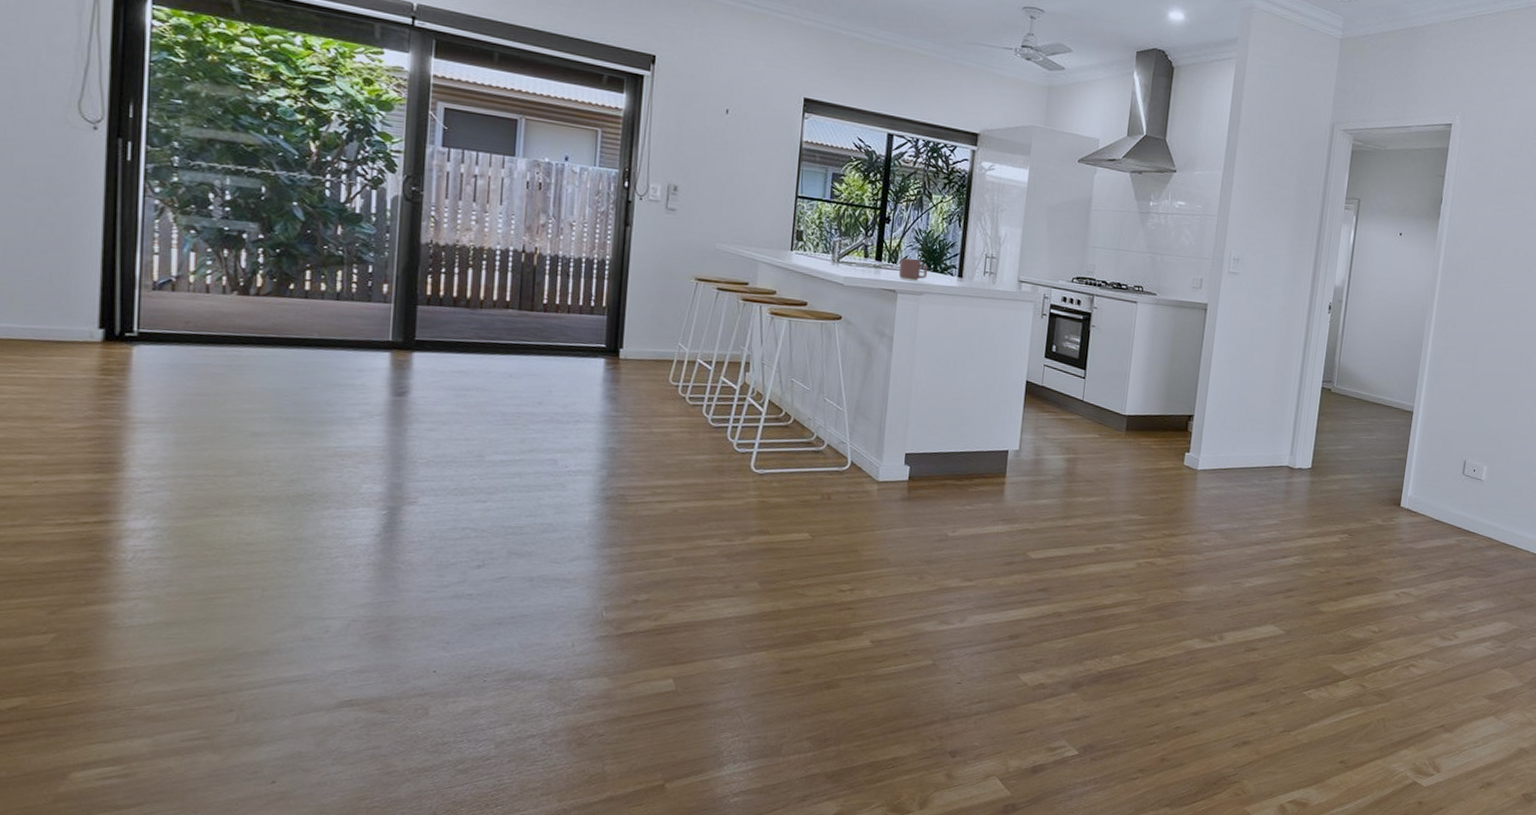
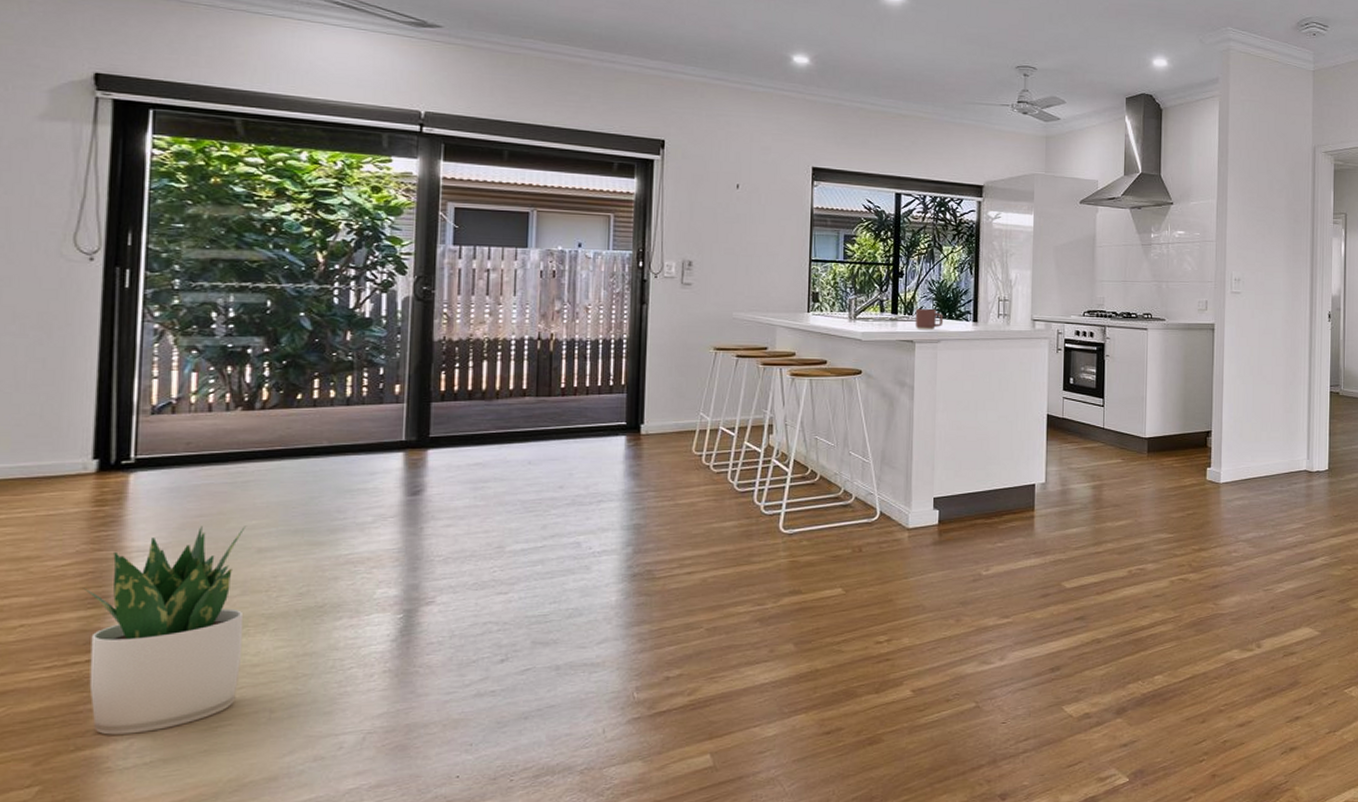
planter: none [91,404,241,596] -> present [83,526,246,735]

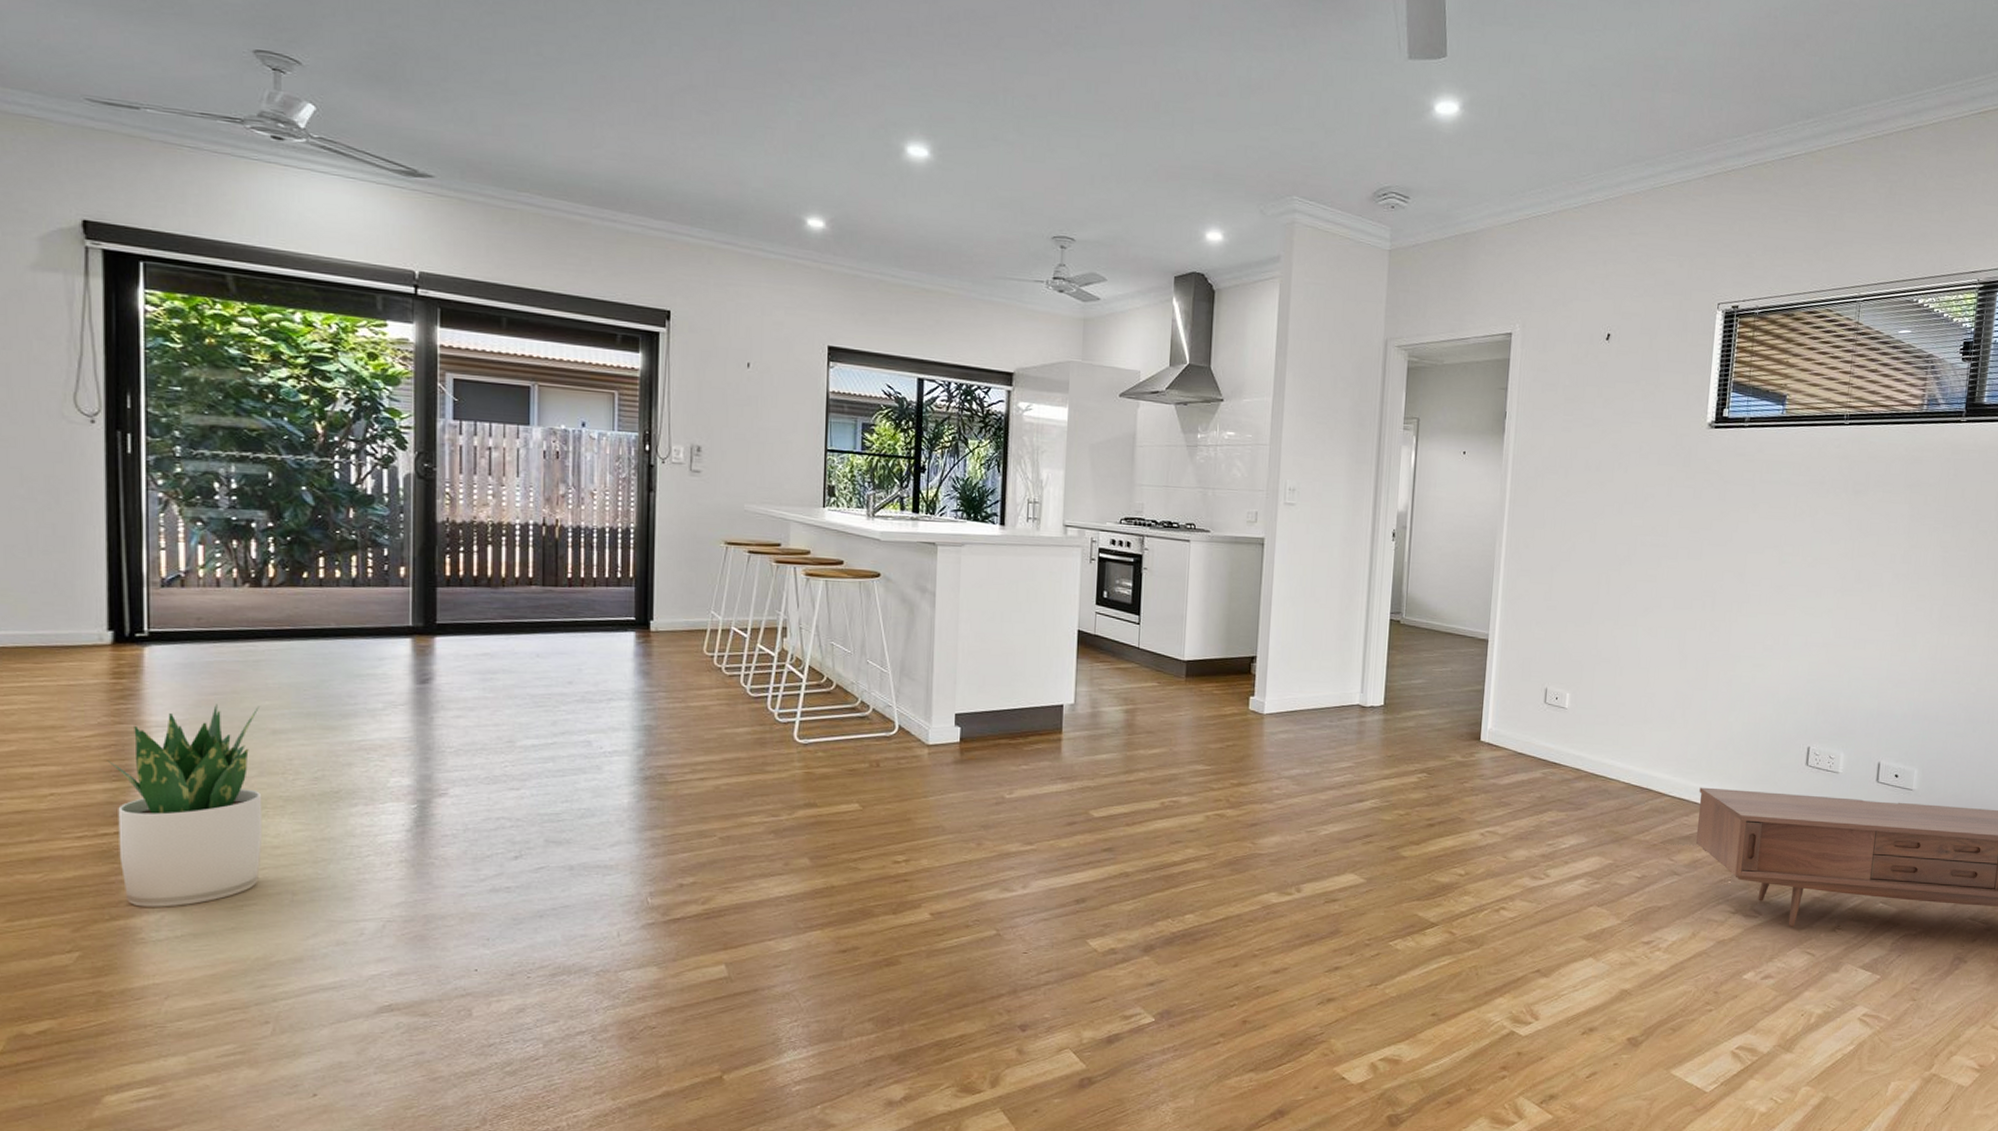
mug: present [915,308,944,329] -> none [937,507,968,532]

